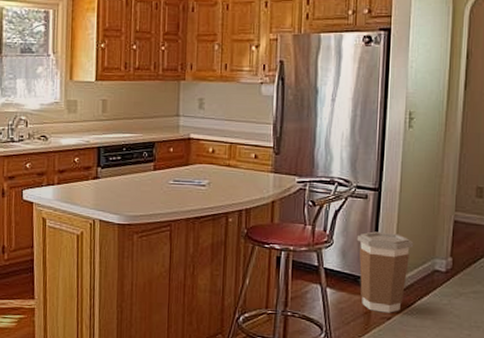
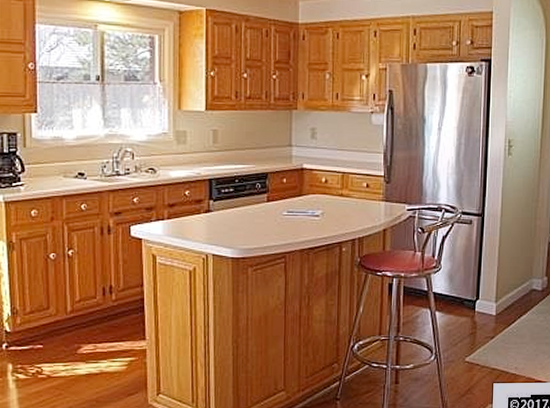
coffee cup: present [356,231,414,313] -> none [462,255,514,332]

